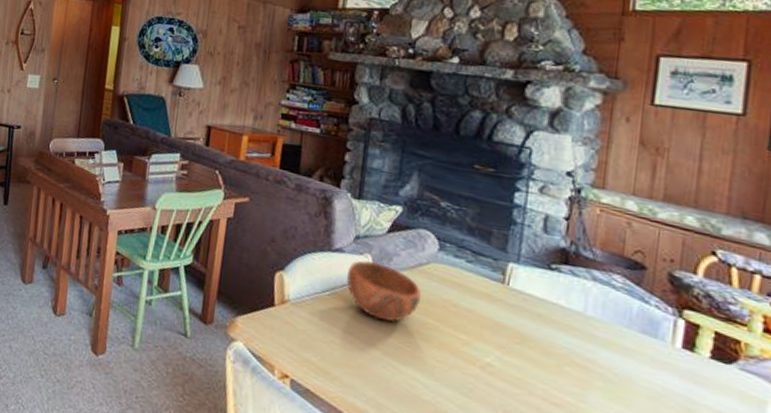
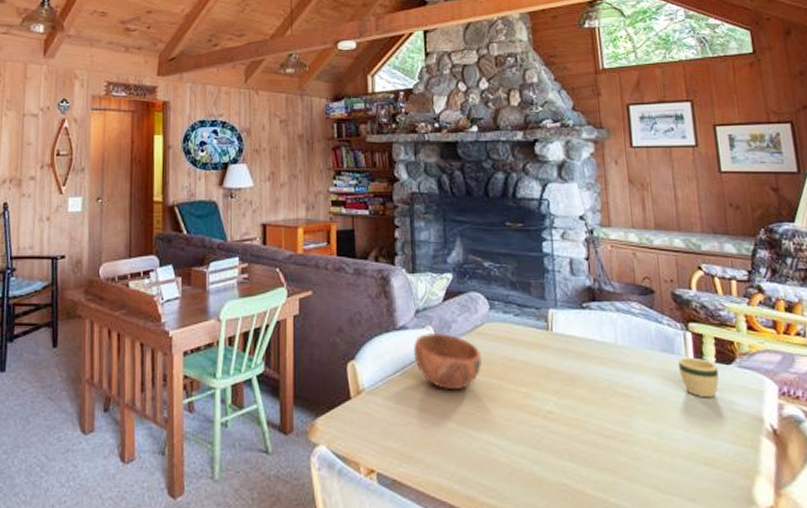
mug: none [659,344,711,395] -> present [678,357,719,398]

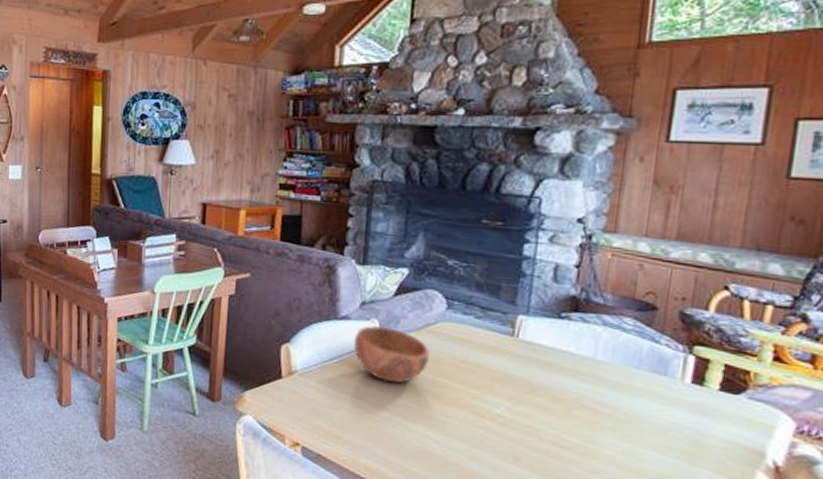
mug: present [678,357,719,398] -> none [668,380,720,426]

